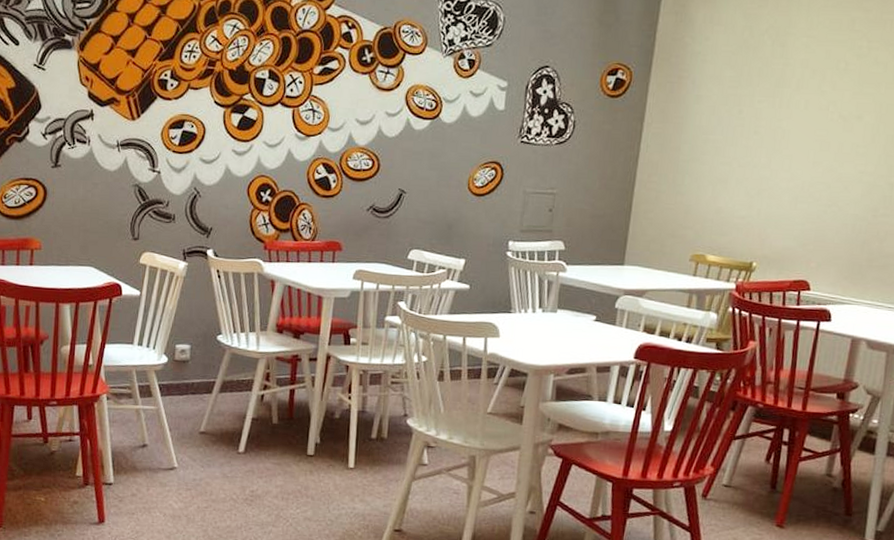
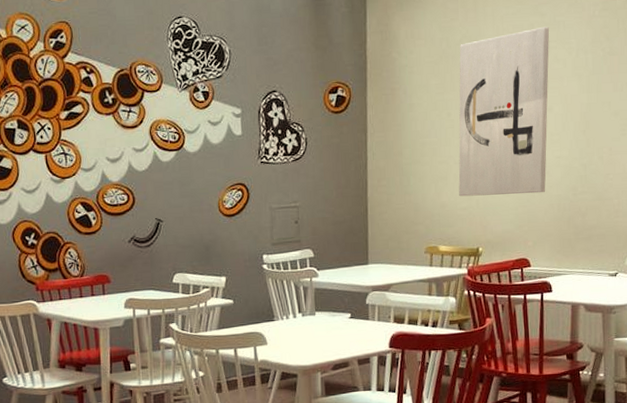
wall art: none [738,23,874,210] -> present [458,26,550,197]

